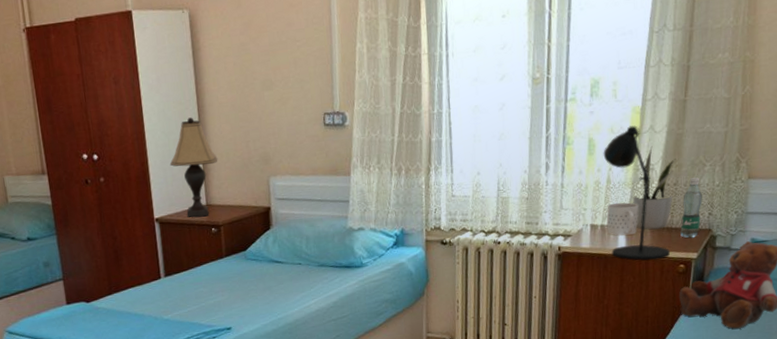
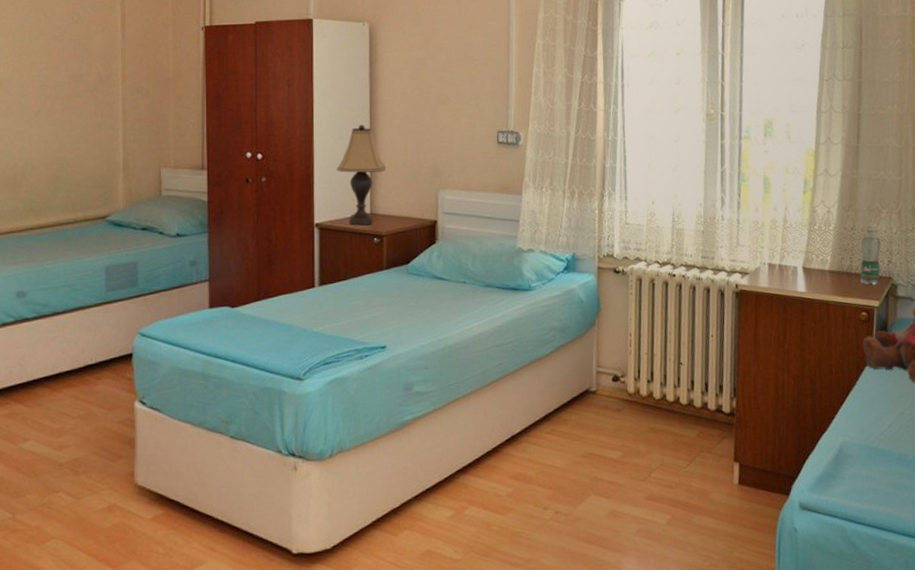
desk lamp: present [603,125,671,261] -> none [778,167,852,306]
mug: present [606,202,639,236] -> none [784,243,817,278]
potted plant: present [633,146,675,231] -> none [810,189,851,274]

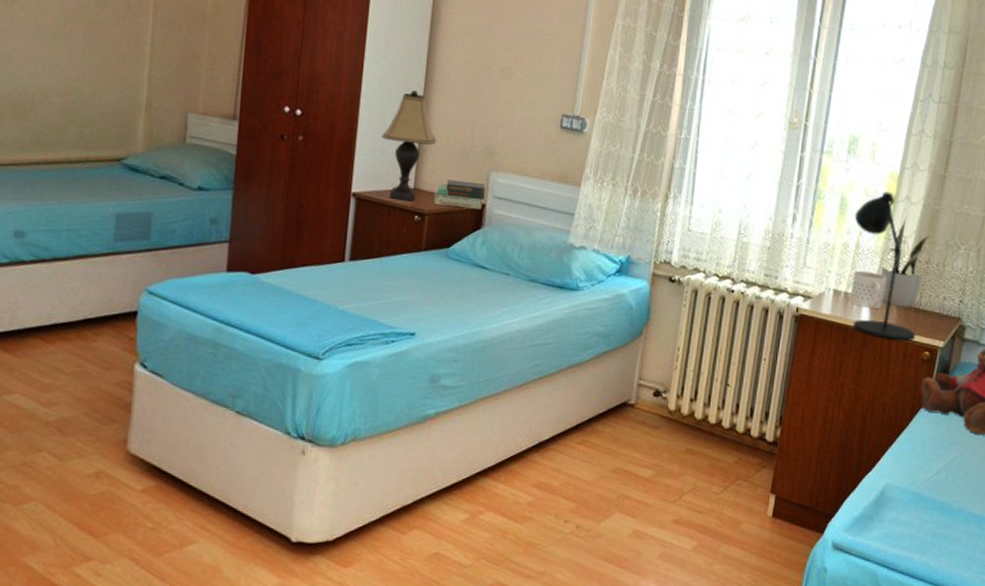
books: none [389,201,435,227] -> present [433,179,485,209]
desk lamp: none [778,167,852,306] -> present [853,191,916,342]
mug: none [784,243,817,278] -> present [849,270,887,310]
potted plant: none [810,189,851,274] -> present [881,217,929,308]
bottle: present [860,223,882,285] -> none [928,259,955,325]

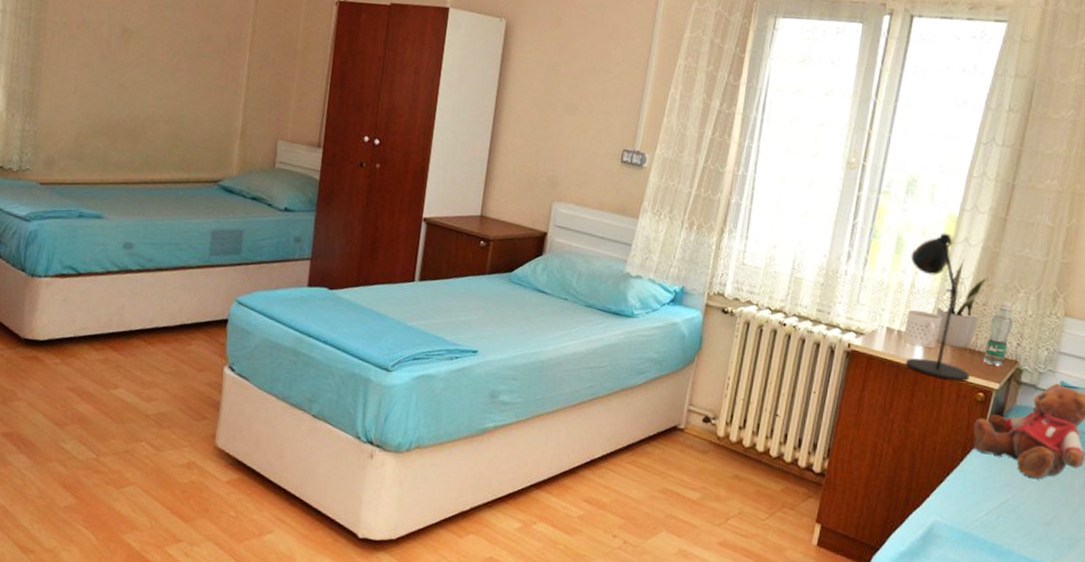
lamp: present [381,90,437,202] -> none [451,124,503,228]
books: present [433,179,485,209] -> none [498,208,548,237]
bottle: none [928,259,955,325] -> present [983,302,1013,367]

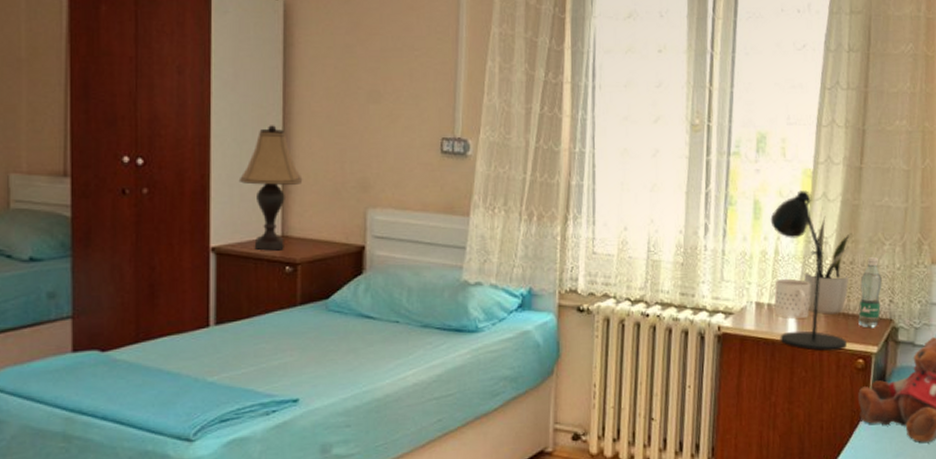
lamp: none [451,124,503,228] -> present [238,125,303,251]

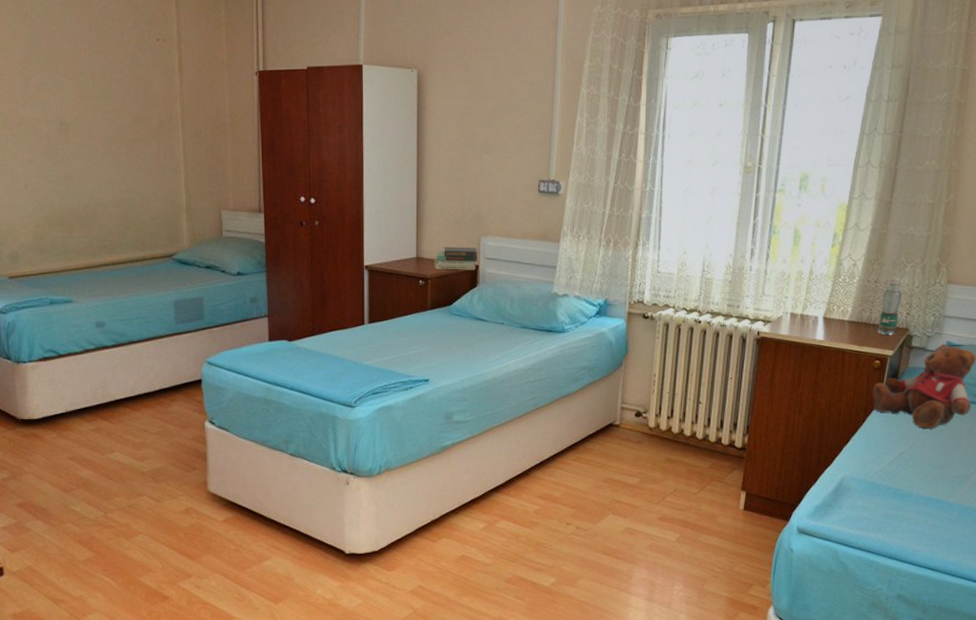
lamp: present [238,125,303,251] -> none [384,172,432,269]
books: none [305,222,363,253] -> present [434,247,477,270]
desk lamp: present [770,190,848,352] -> none [807,221,867,354]
mug: present [773,278,811,320] -> none [805,294,839,327]
potted plant: present [804,216,851,315] -> none [834,243,877,324]

